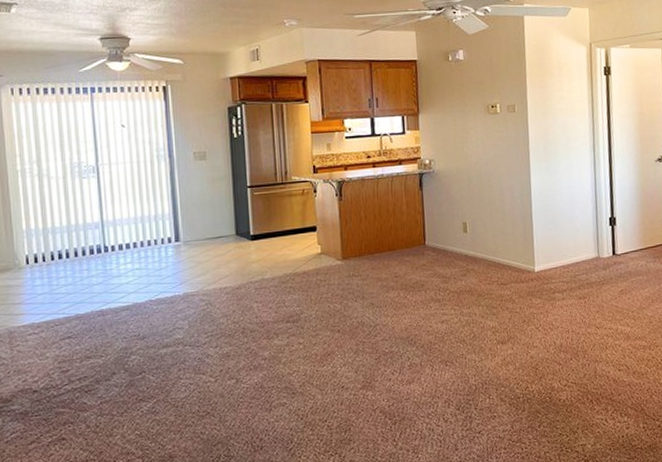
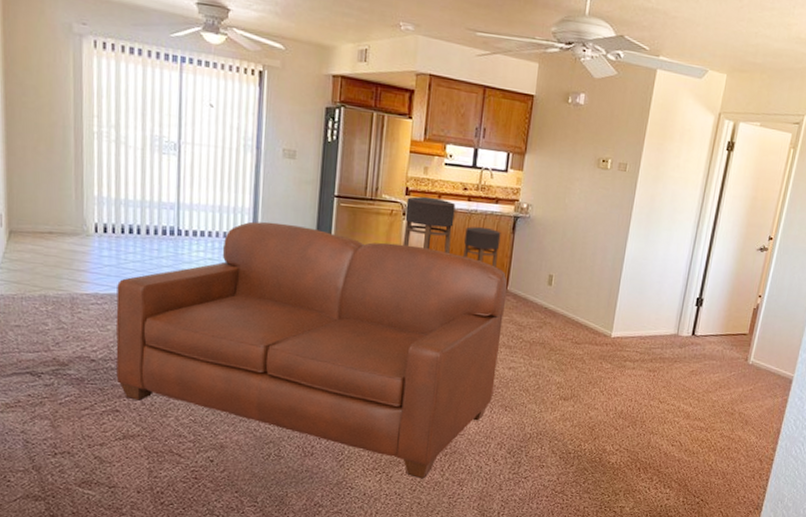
sofa: none [52,219,431,453] -> present [115,221,508,478]
bar stool: none [315,170,364,221] -> present [403,196,456,253]
bar stool: none [375,189,411,226] -> present [463,226,501,268]

